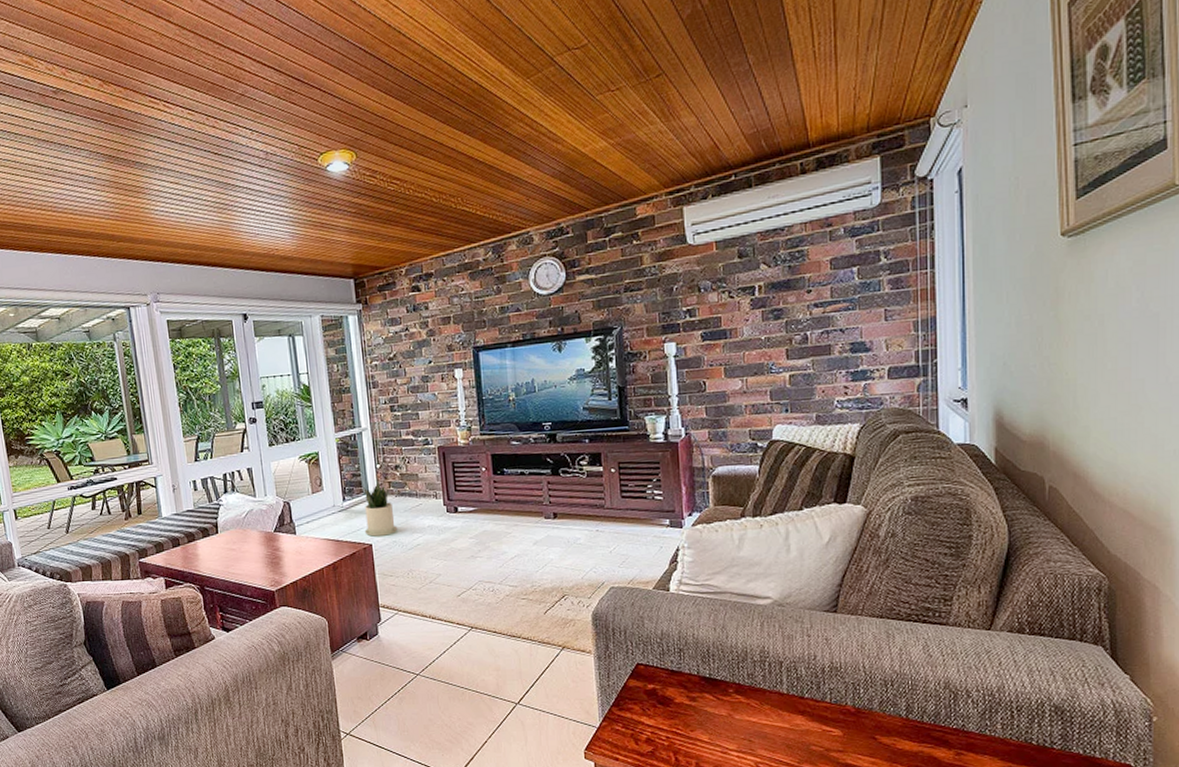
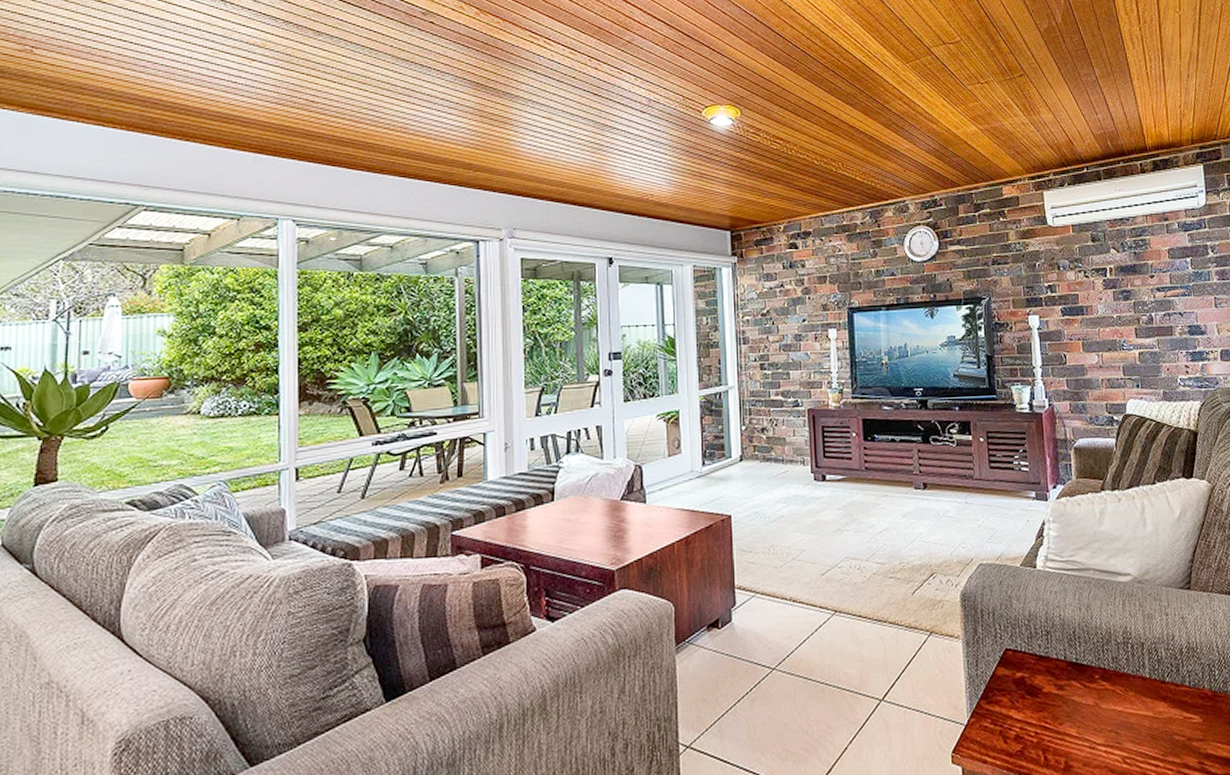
planter: present [363,483,398,537] -> none [724,447,761,507]

